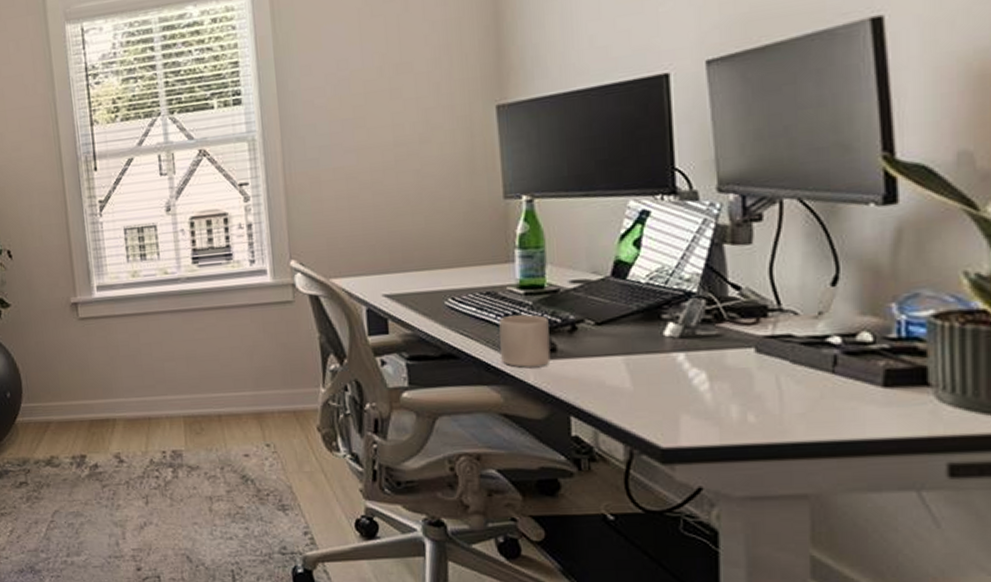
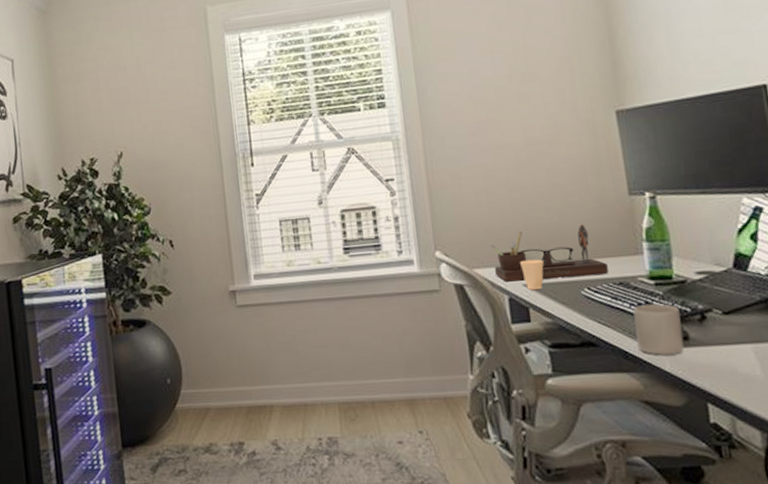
desk organizer: none [348,230,475,292] -> present [489,224,608,282]
cup: none [381,268,406,301] -> present [520,259,544,291]

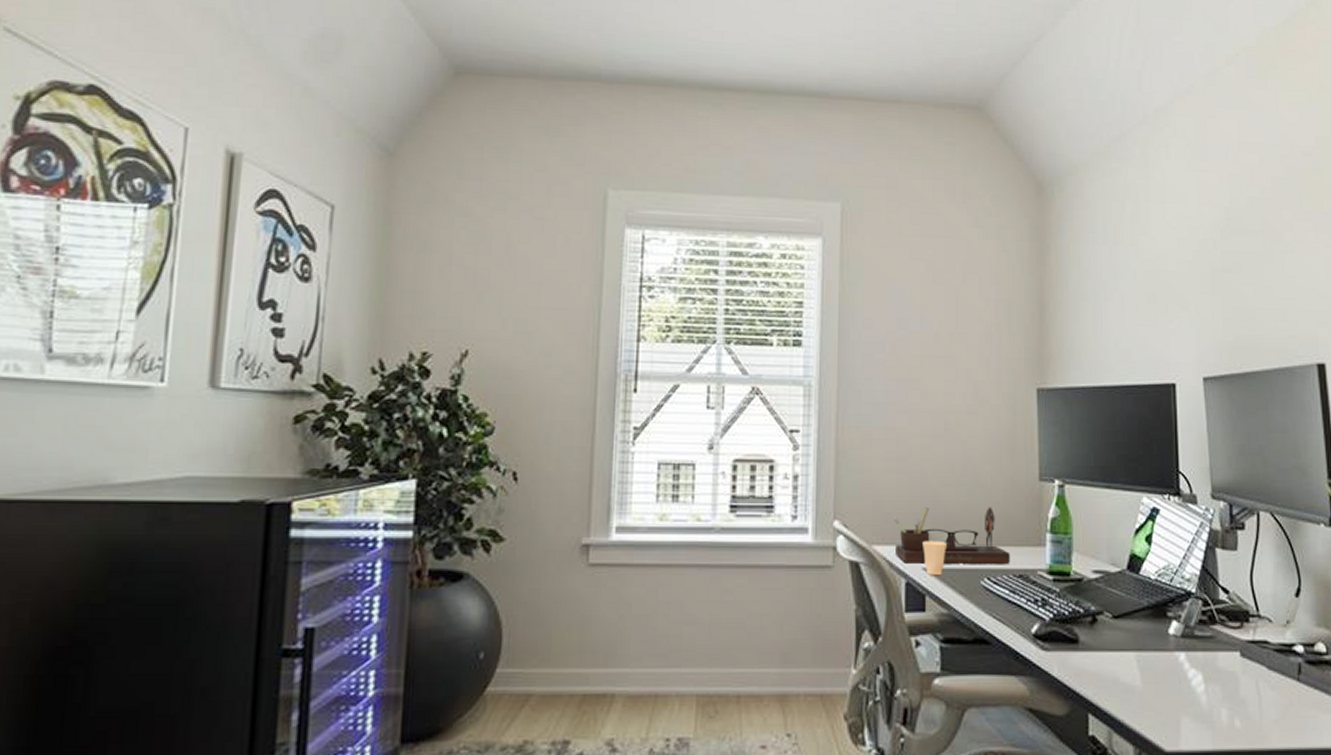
mug: present [633,304,685,356] -> none [1029,602,1073,659]

